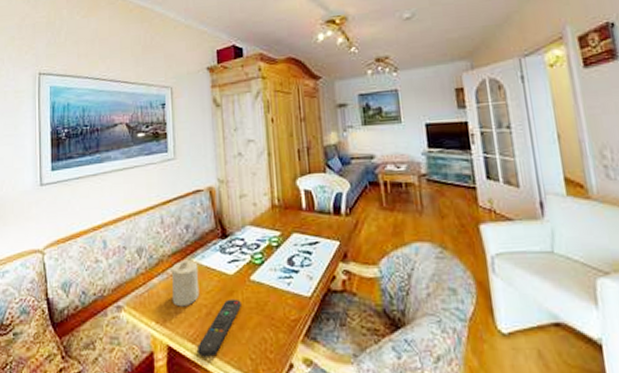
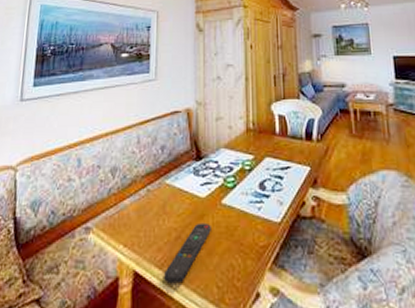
candle: present [171,260,200,307] -> none [142,182,171,230]

